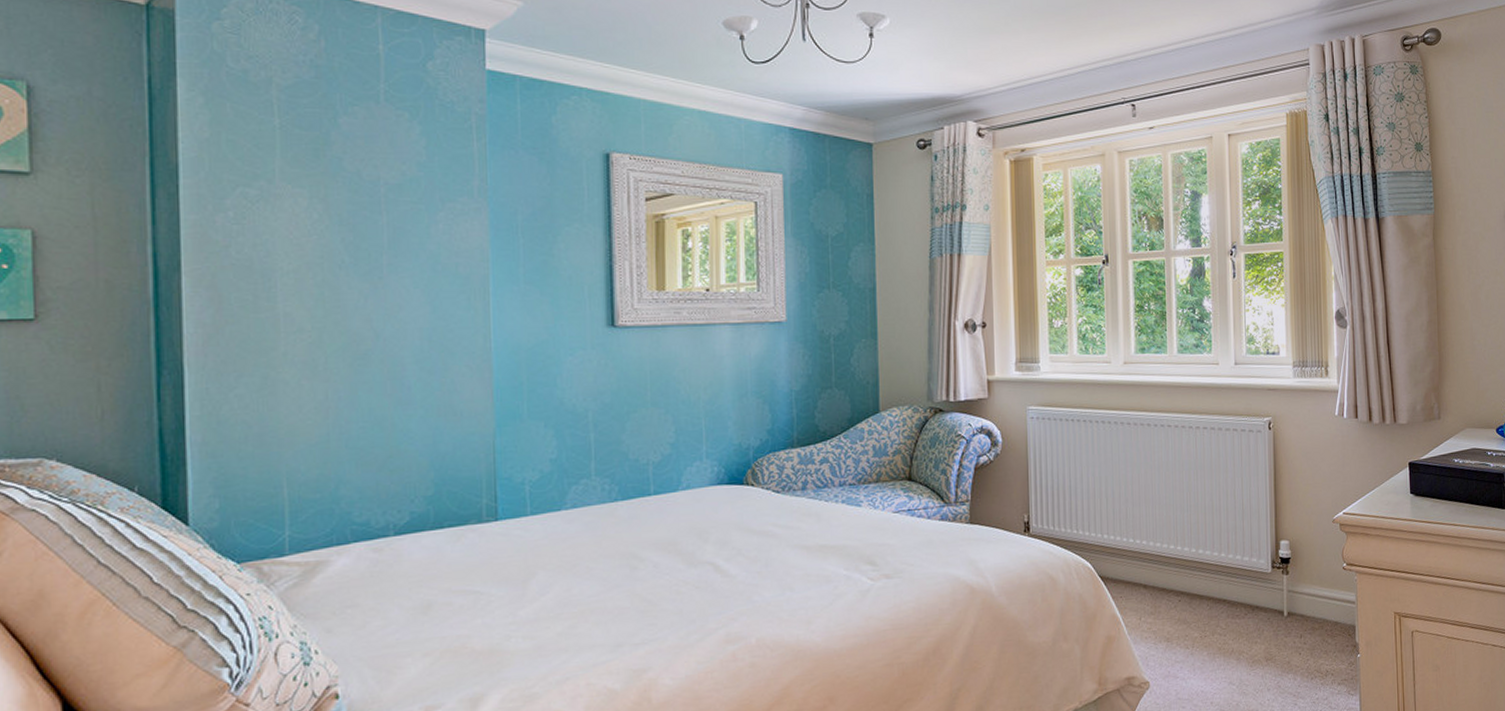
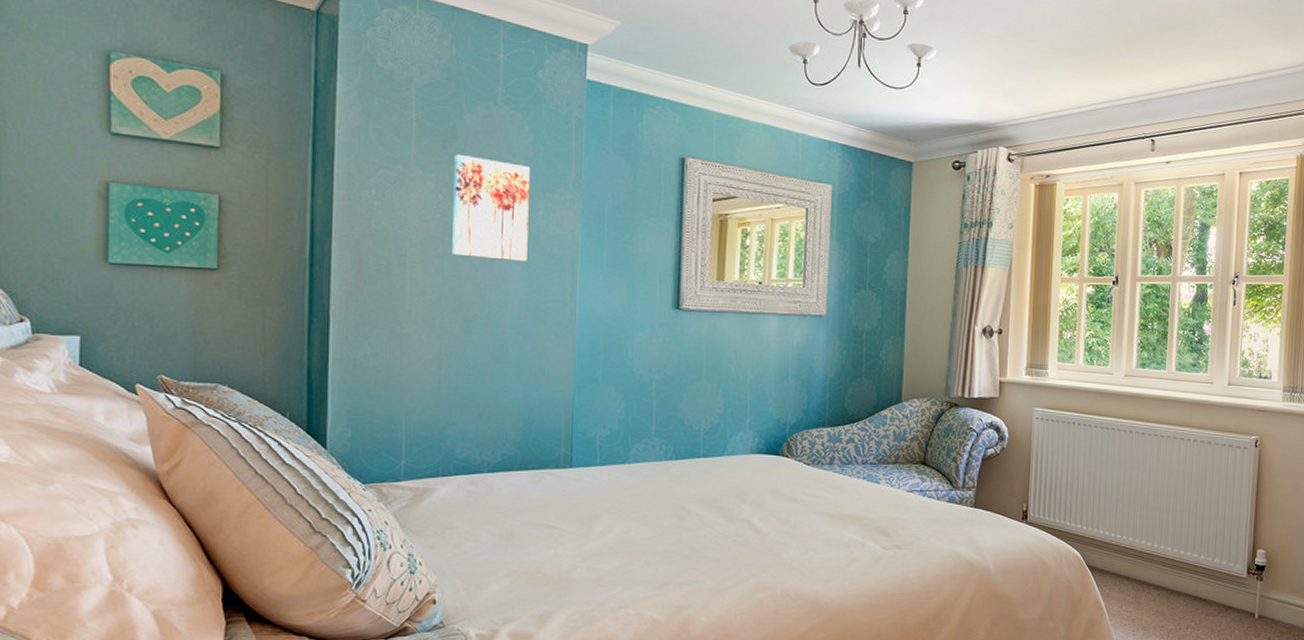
wall art: none [330,164,427,286] -> present [452,154,530,262]

